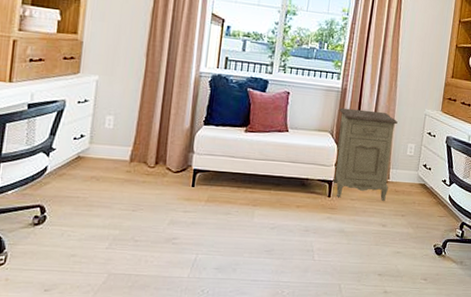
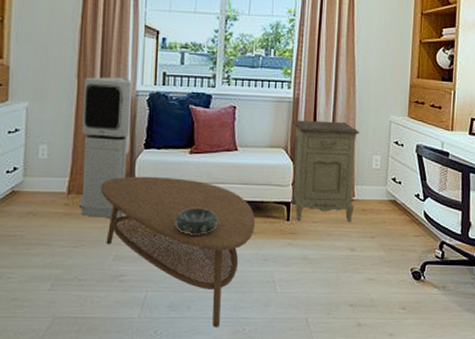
air purifier: none [139,57,196,187] -> present [78,76,132,219]
coffee table: none [161,149,300,289] -> present [101,176,256,327]
decorative bowl: none [227,181,266,206] -> present [175,209,218,235]

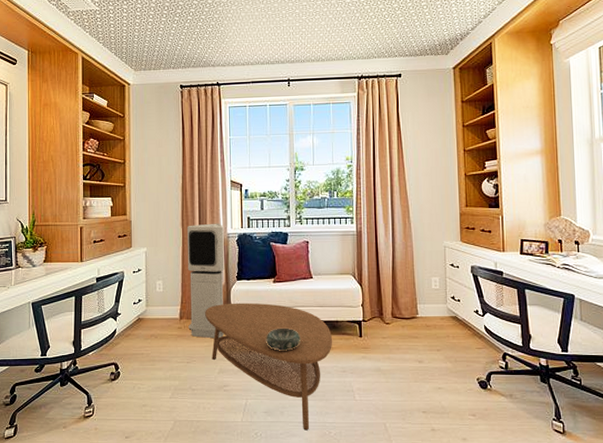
nightstand: present [291,120,359,222] -> none [357,249,418,337]

